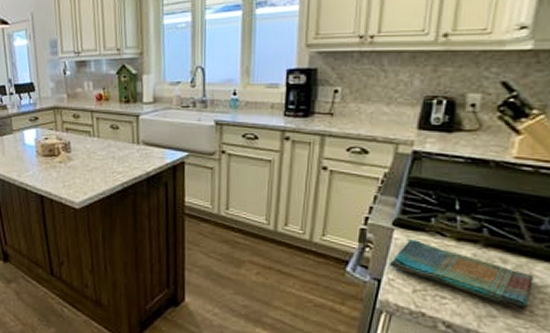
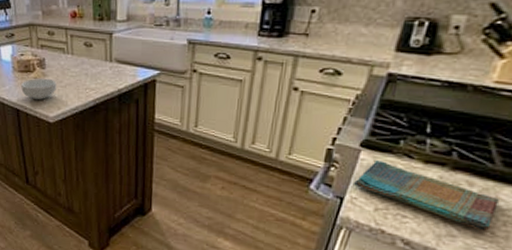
cereal bowl: none [45,162,83,184] -> present [21,78,57,100]

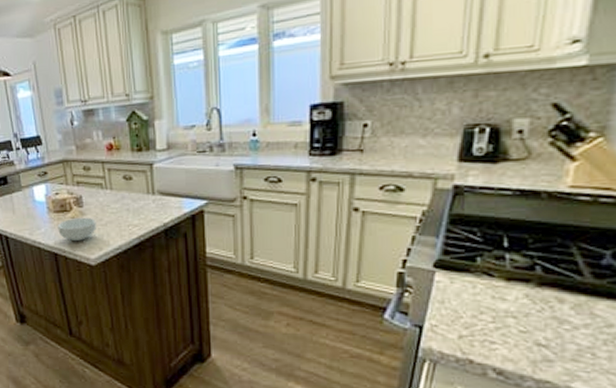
dish towel: present [353,161,499,231] -> none [431,282,594,352]

